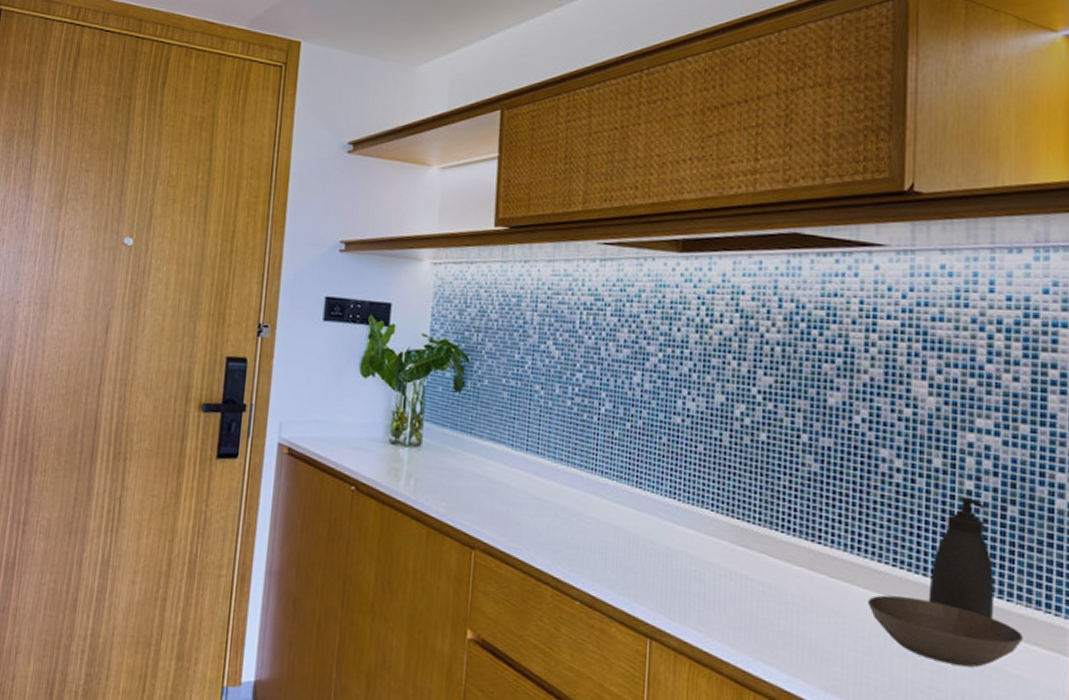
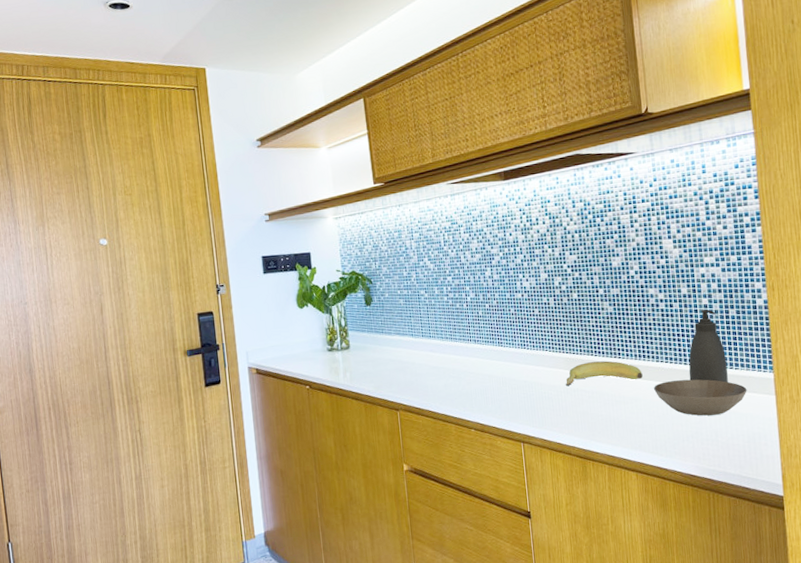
banana: none [730,539,853,583] -> present [566,361,643,386]

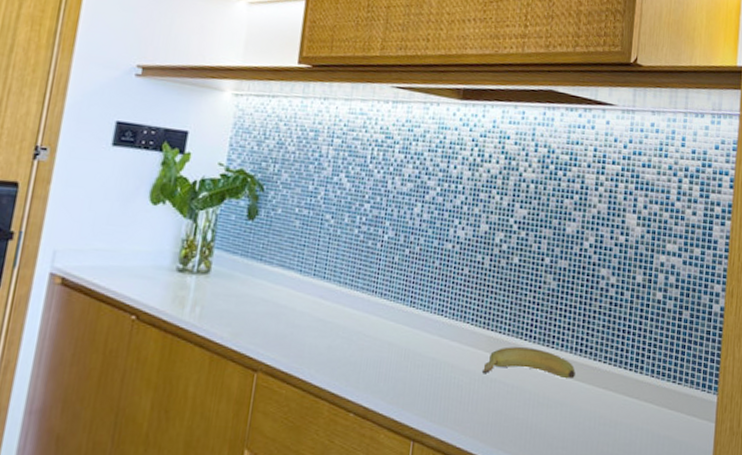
bowl: present [654,379,747,416] -> none [585,386,687,438]
soap dispenser: present [689,309,728,383] -> none [626,304,671,399]

